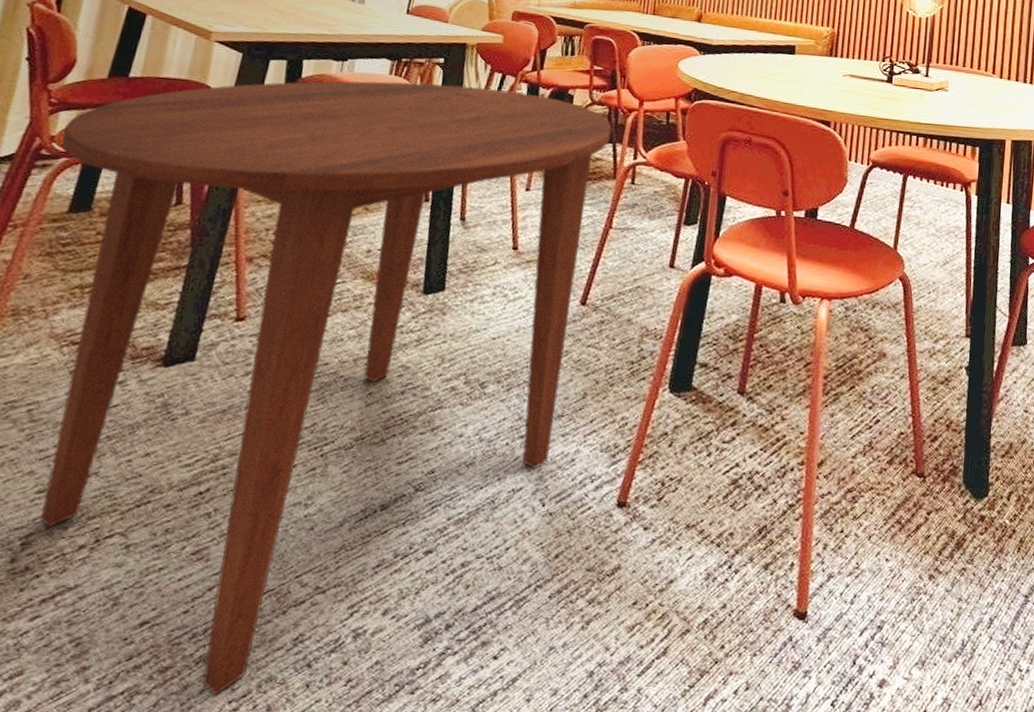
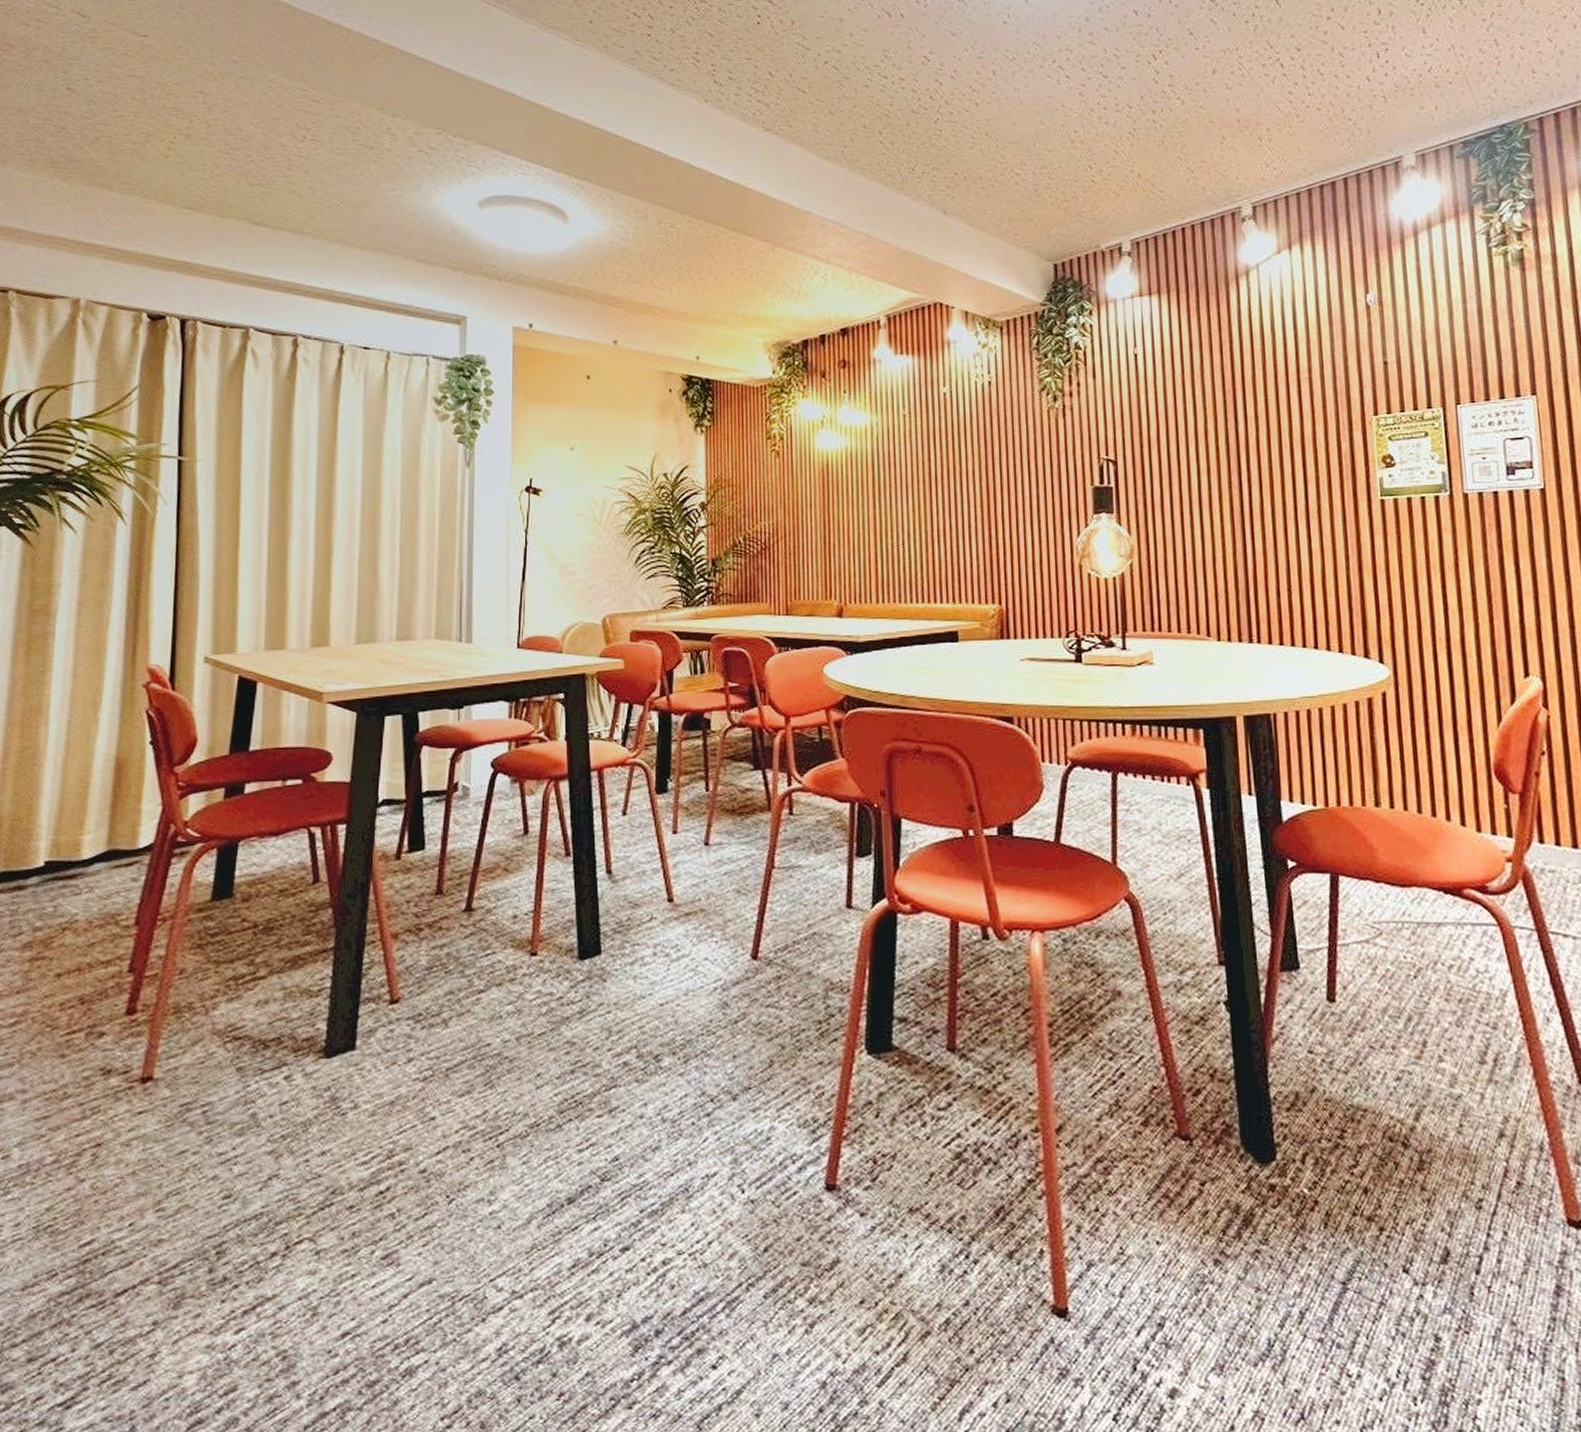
dining table: present [40,81,612,696] -> none [195,721,758,1412]

